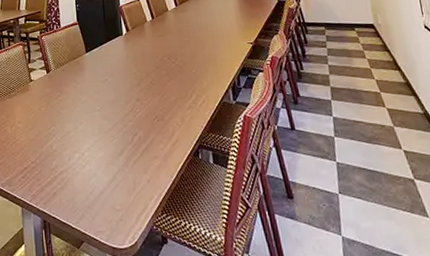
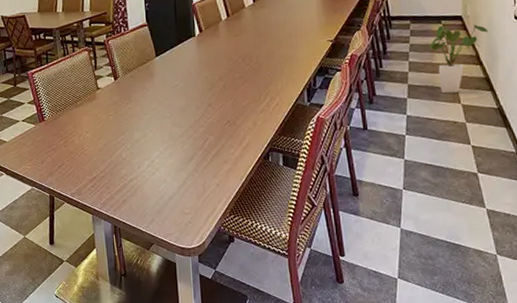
house plant: none [346,32,402,97] -> present [429,24,489,94]

